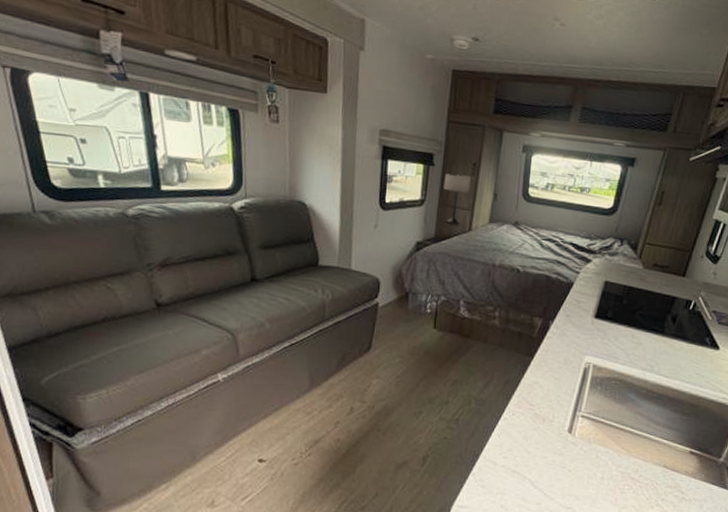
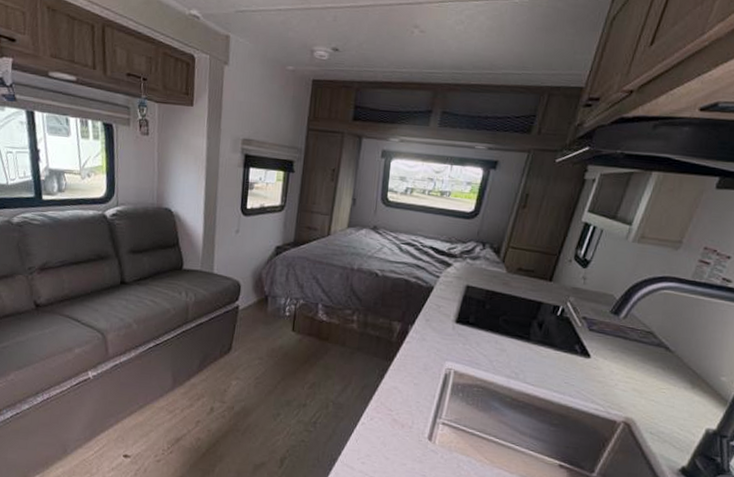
table lamp: present [443,173,471,224] -> none [303,180,330,228]

